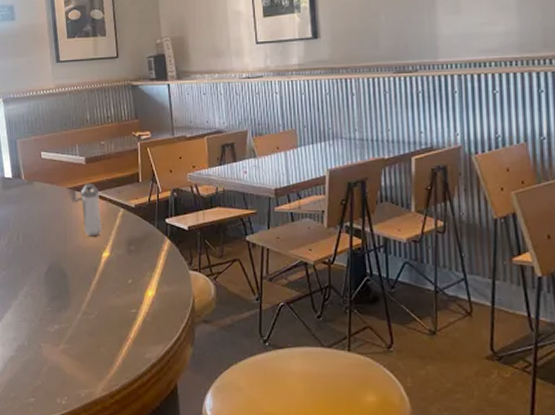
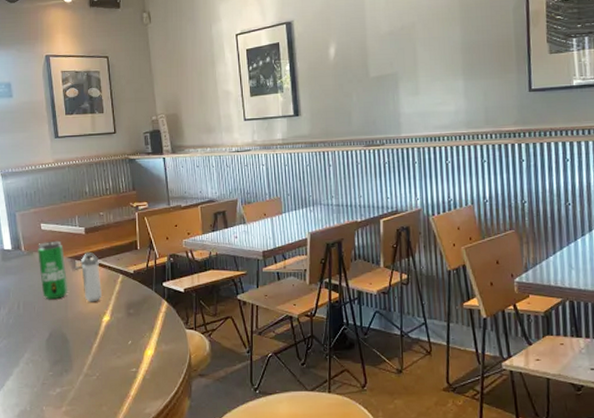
beverage can: none [38,170,68,232] -> present [38,240,68,300]

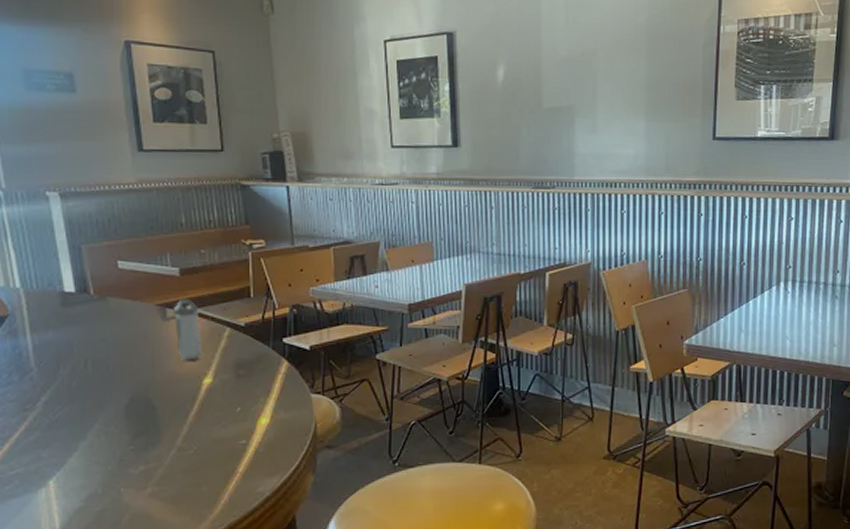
beverage can: present [38,240,68,300] -> none [113,283,156,357]

